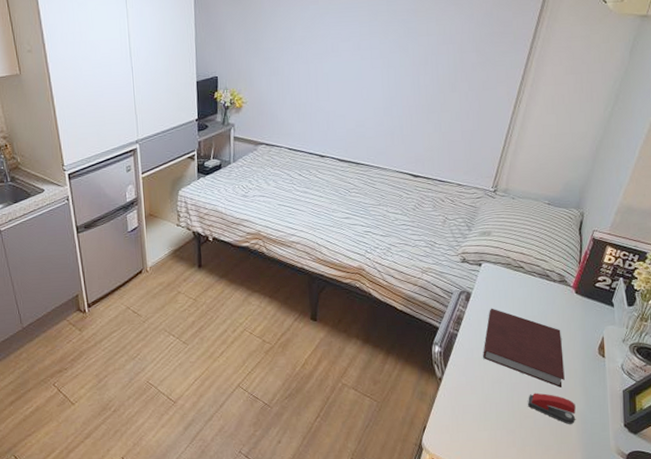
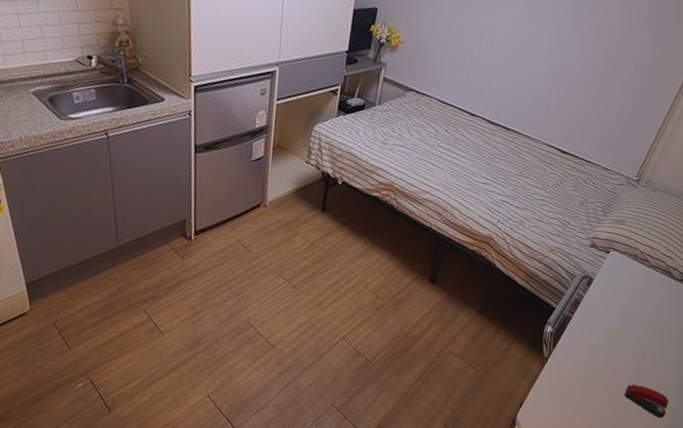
notebook: present [483,308,565,388] -> none [592,296,671,382]

